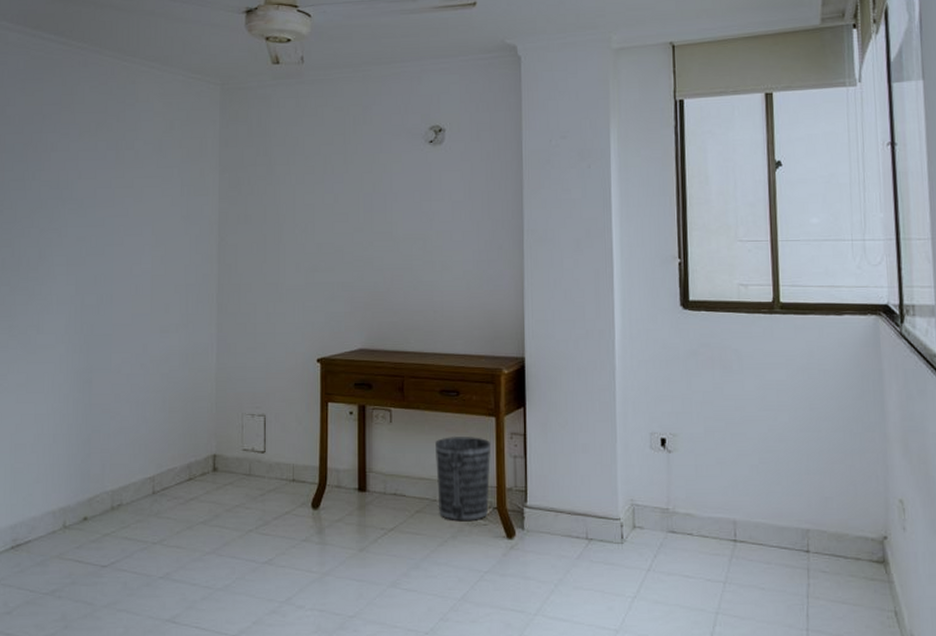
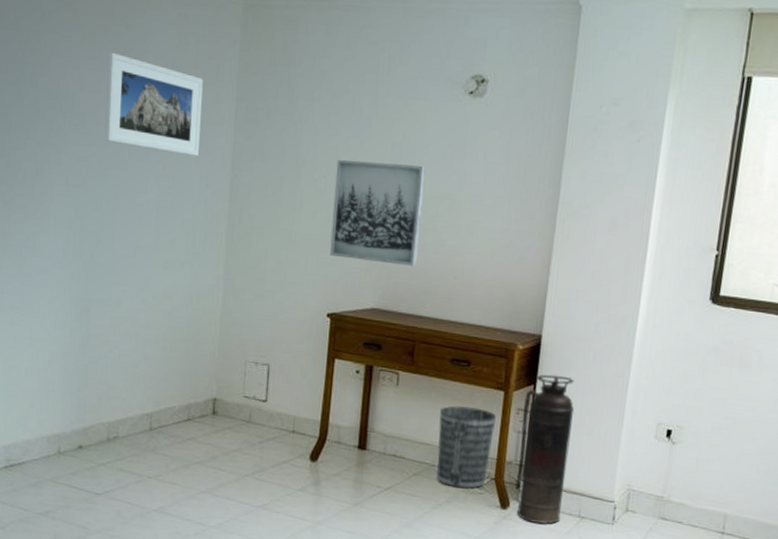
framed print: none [101,142,188,226] -> present [105,52,203,156]
wall art: none [315,212,398,305] -> present [330,160,427,267]
fire extinguisher: none [515,395,569,550] -> present [515,374,575,524]

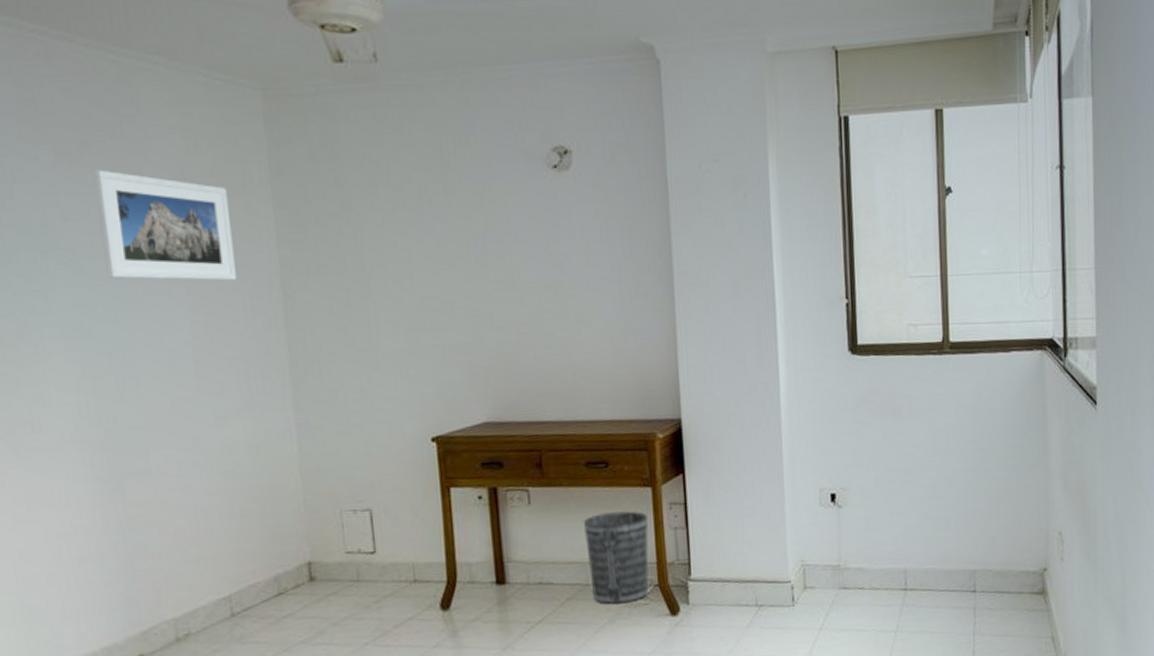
wall art: present [330,160,427,267] -> none [411,255,527,371]
fire extinguisher: present [515,374,575,524] -> none [674,458,738,624]

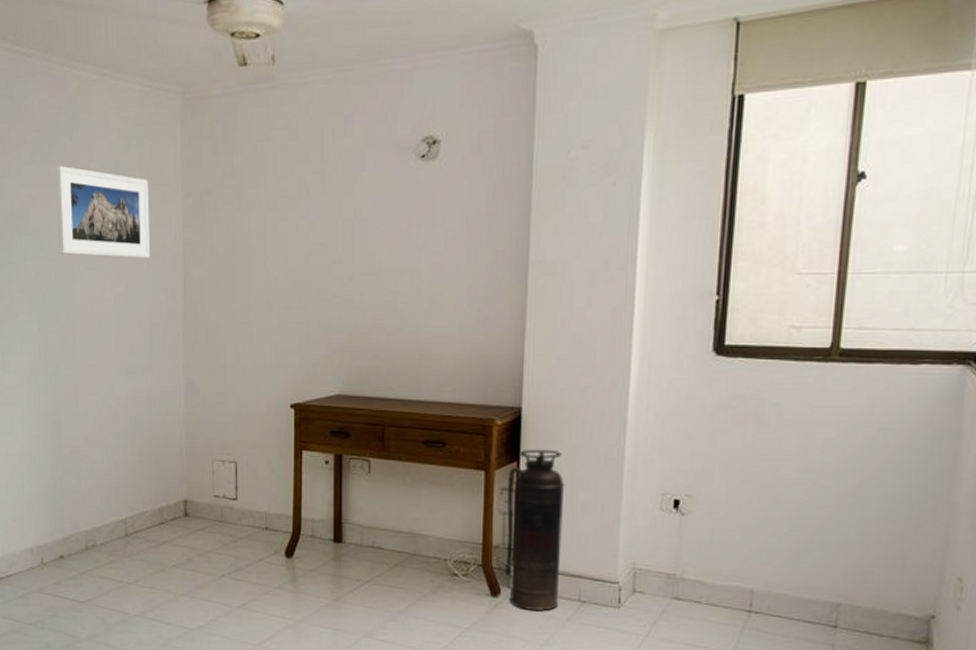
wastebasket: present [584,511,649,604] -> none [417,489,479,578]
fire extinguisher: none [674,458,738,624] -> present [505,449,565,611]

